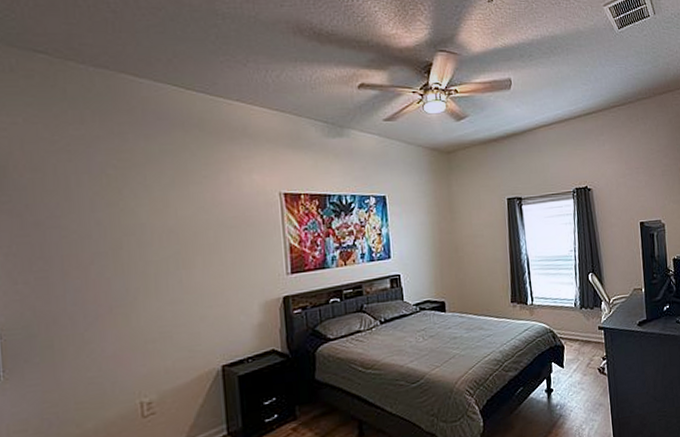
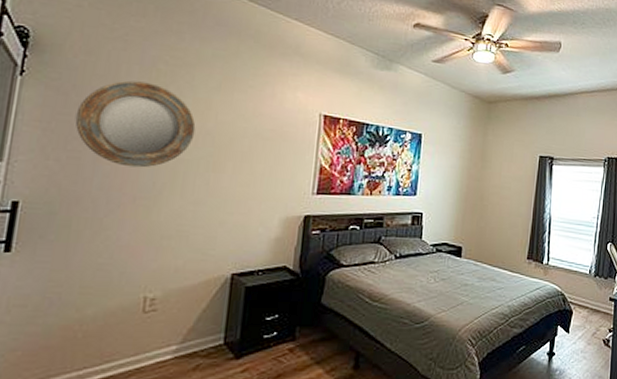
home mirror: none [34,190,158,278] -> present [75,80,196,168]

